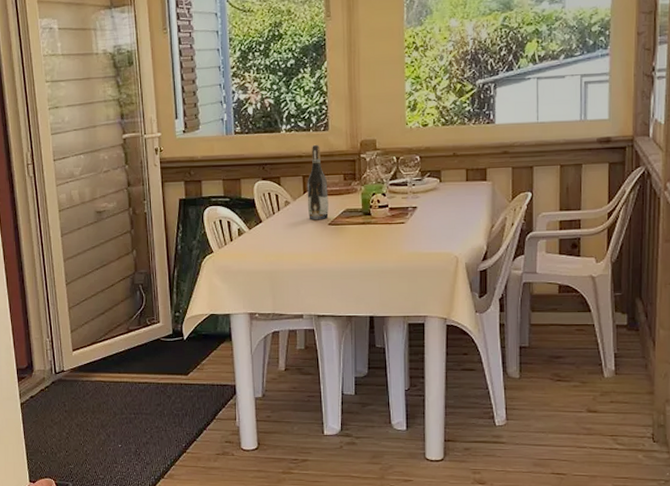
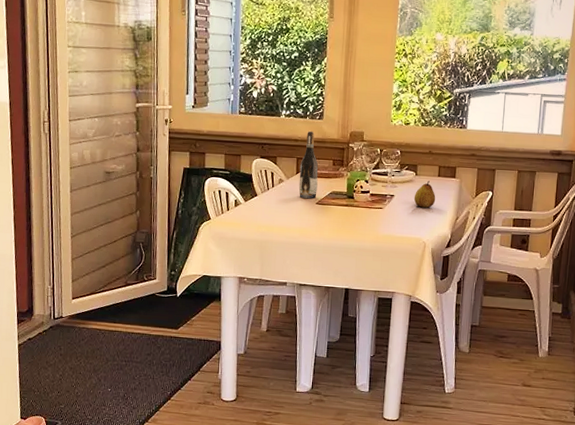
fruit: none [440,186,466,218] -> present [414,180,436,208]

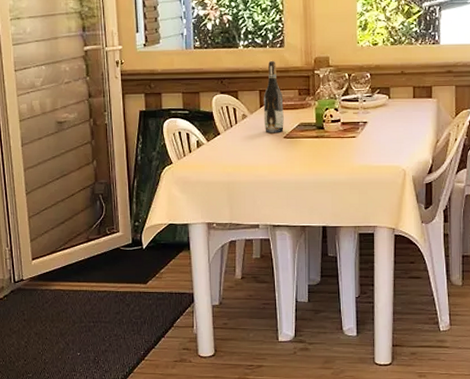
fruit: present [414,180,436,208] -> none [388,103,413,133]

